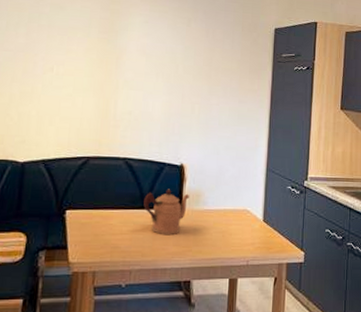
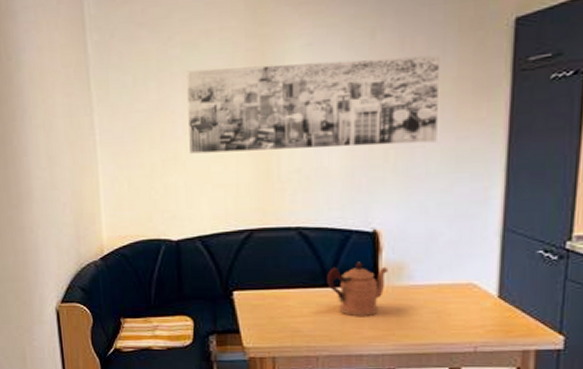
wall art: none [45,25,231,103] -> present [186,54,440,154]

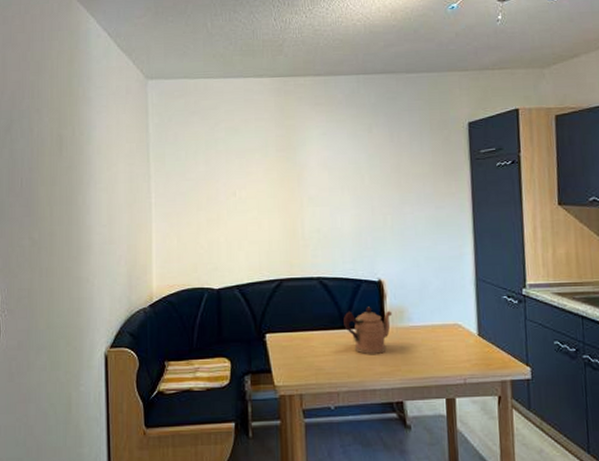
wall art: present [186,54,440,154] -> none [229,145,422,215]

